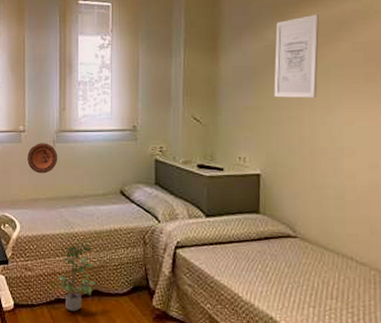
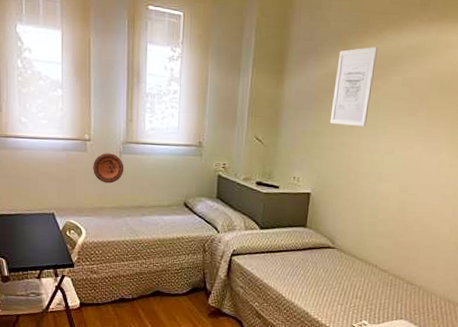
potted plant: present [59,243,98,312] -> none [123,249,160,310]

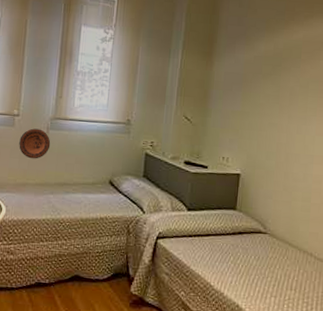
wall art: present [330,46,378,126] -> none [259,32,304,108]

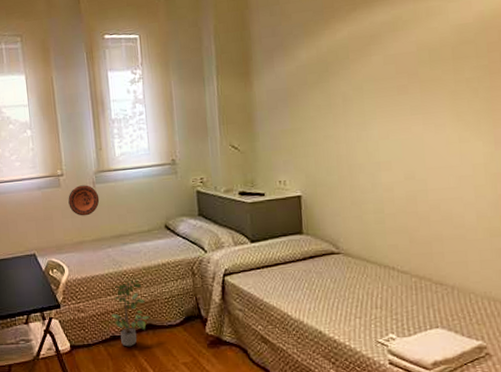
potted plant: none [41,229,80,296] -> present [112,279,151,347]

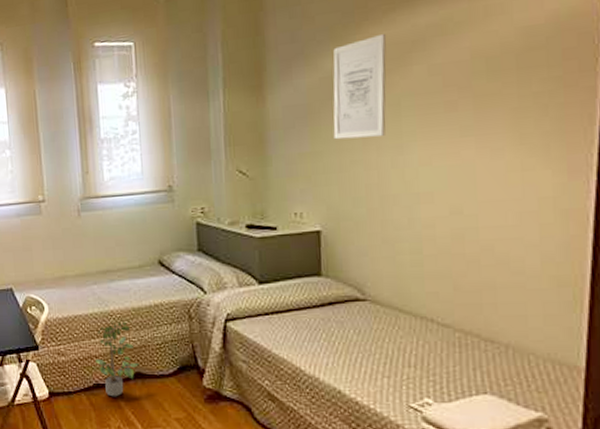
decorative plate: present [68,185,100,216] -> none [50,212,85,248]
wall art: none [307,29,351,118] -> present [333,33,387,140]

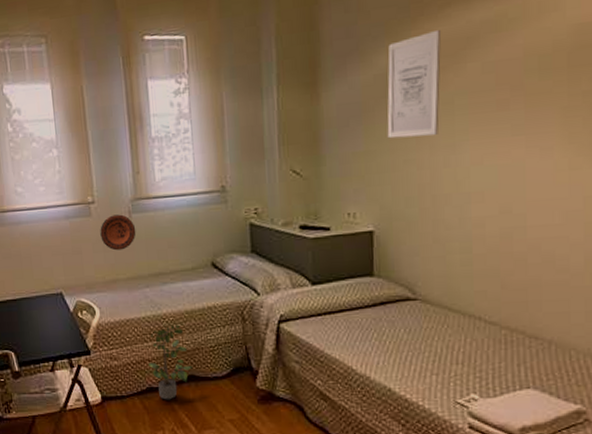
decorative plate: none [50,212,85,248] -> present [100,214,136,251]

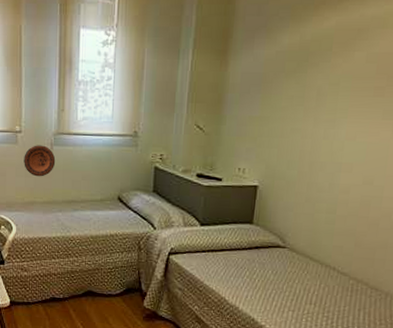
potted plant: present [149,324,193,400] -> none [54,246,92,310]
wall art: present [387,29,441,139] -> none [280,18,337,110]

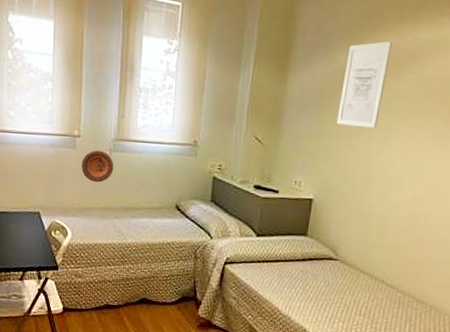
wall art: none [280,18,337,110] -> present [336,41,392,128]

